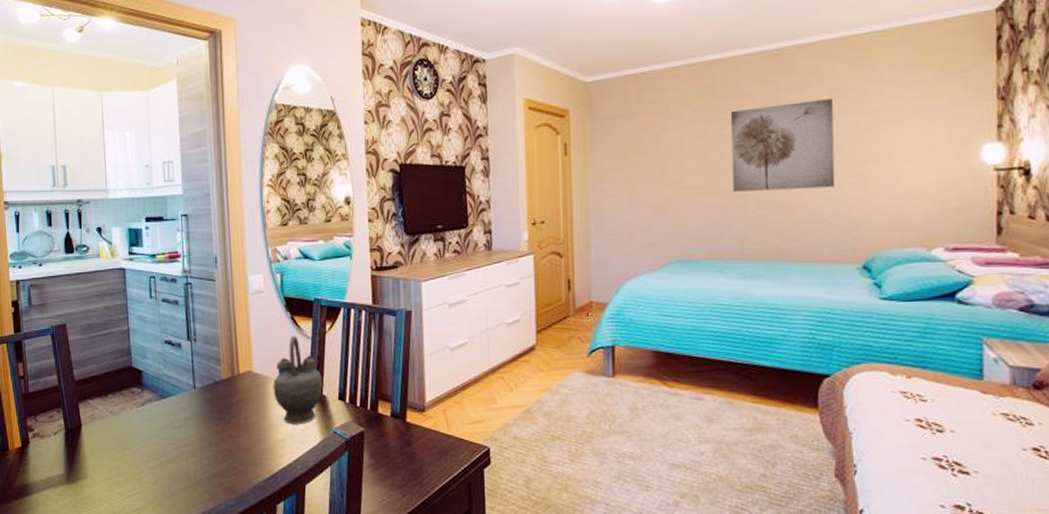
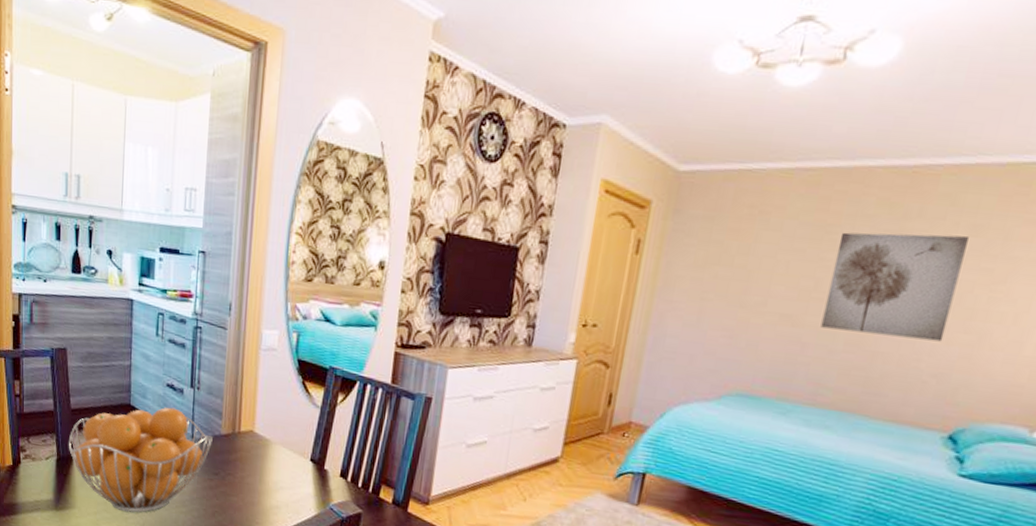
fruit basket: none [75,362,214,472] -> present [68,407,213,513]
teapot: present [273,335,325,425] -> none [273,401,328,495]

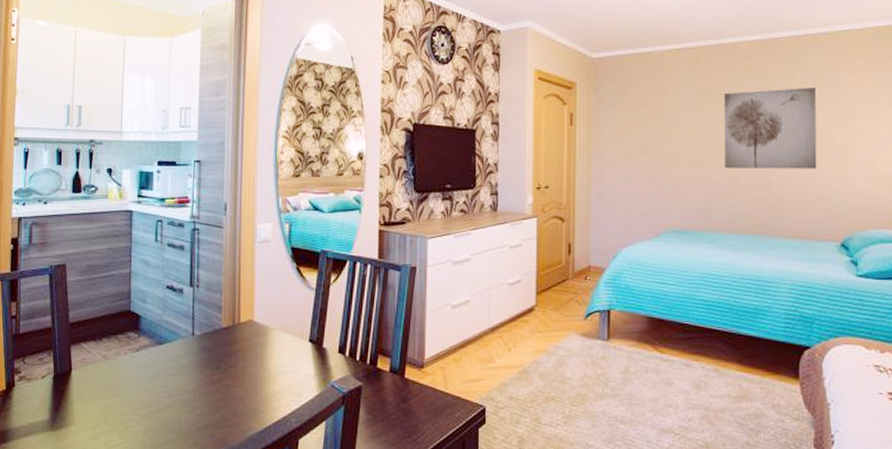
fruit basket: present [68,407,213,513] -> none [66,308,213,420]

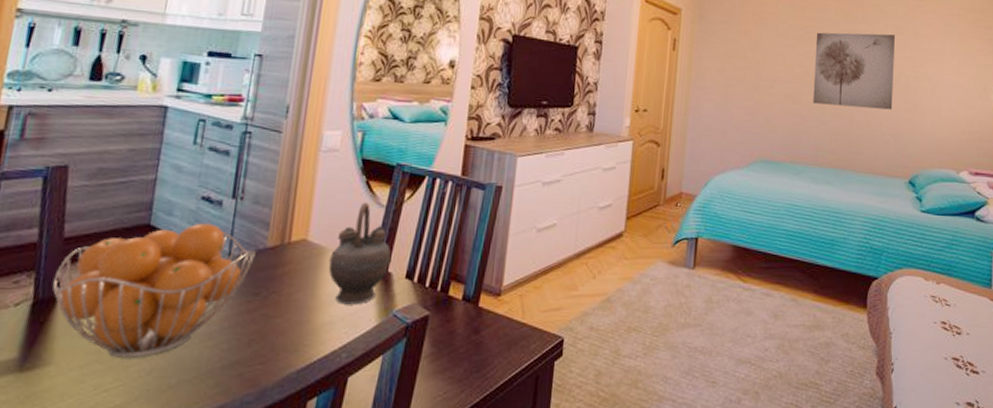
fruit basket: none [66,308,213,420] -> present [52,223,256,358]
teapot: none [273,286,326,377] -> present [328,202,393,305]

